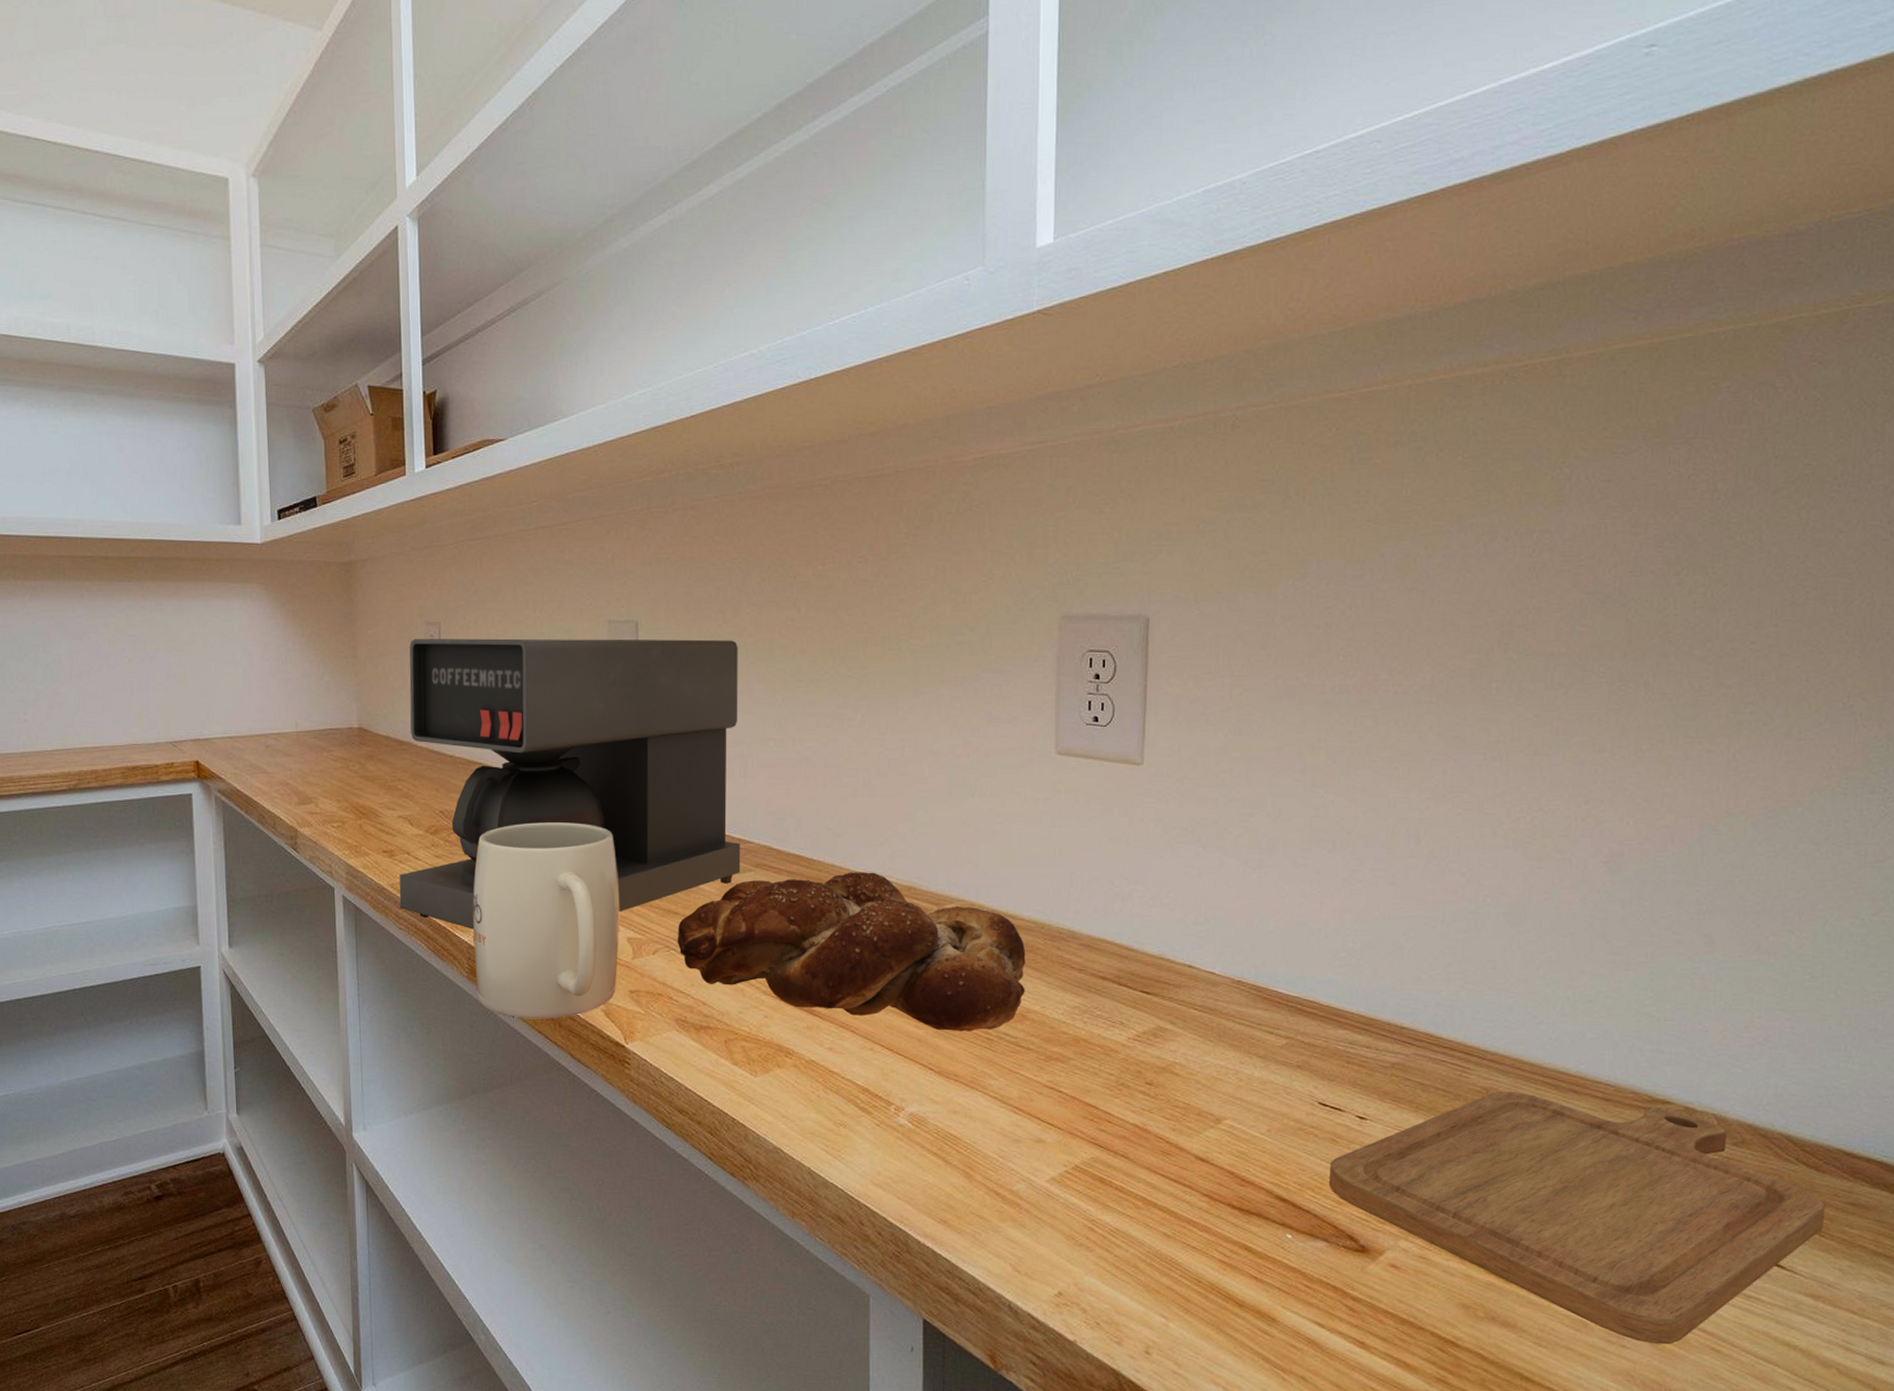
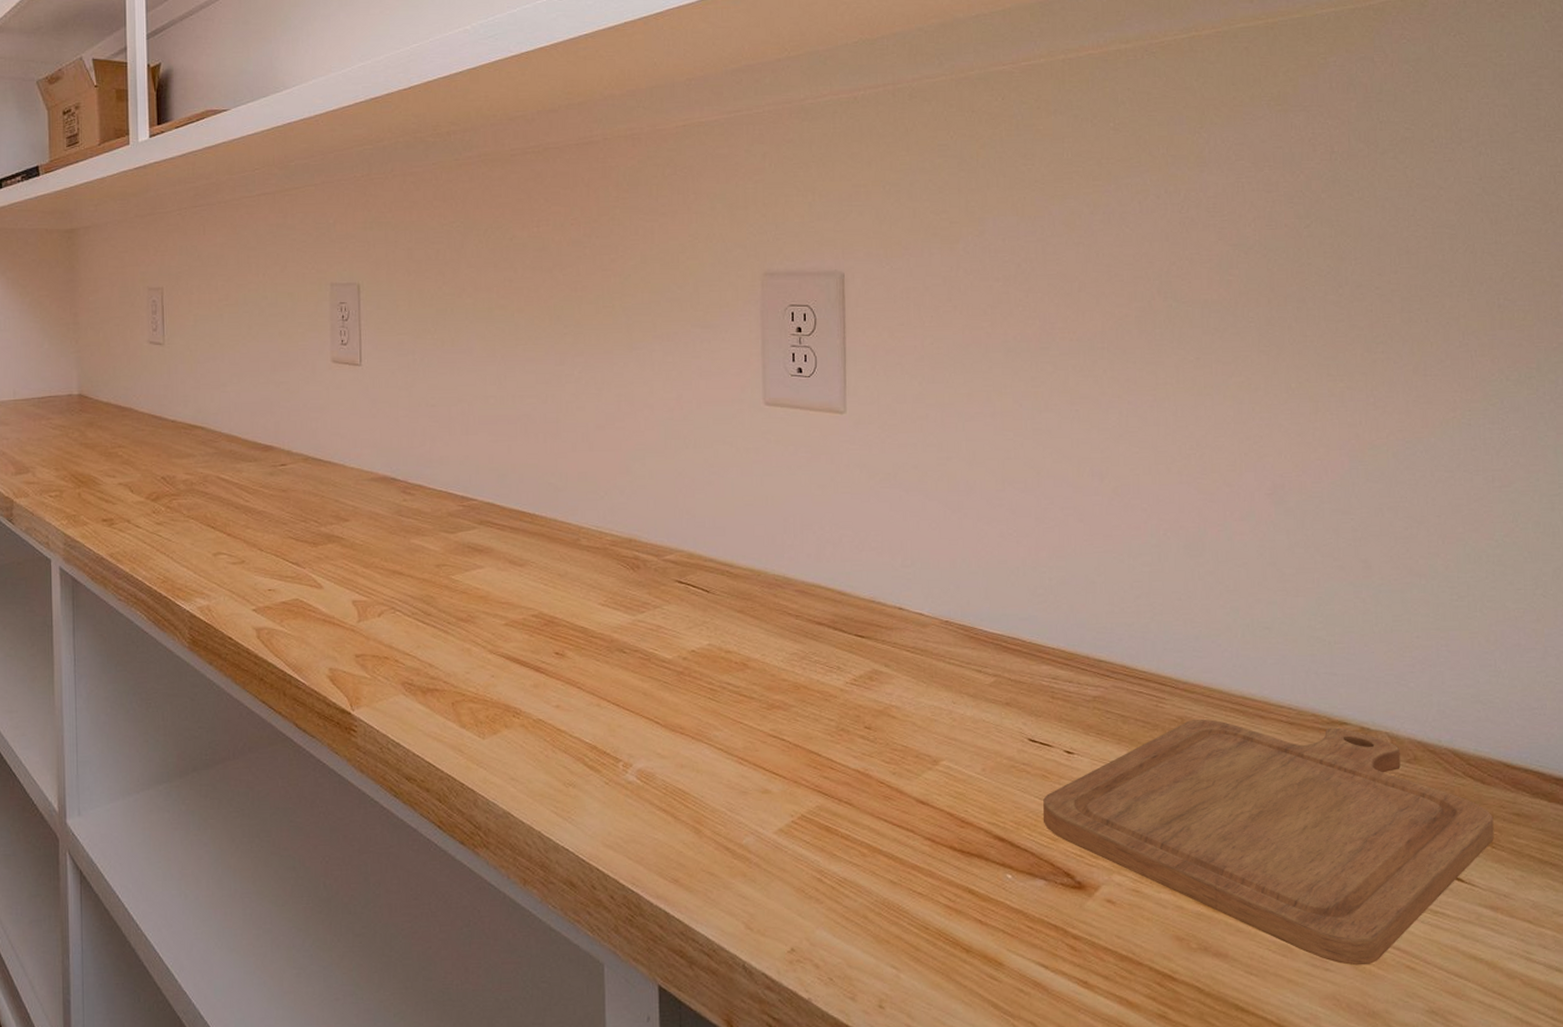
coffee maker: present [399,638,741,930] -> none [118,300,465,598]
mug: present [472,822,620,1019] -> none [194,485,345,689]
bread loaf: present [677,872,1026,1031] -> none [402,525,745,683]

